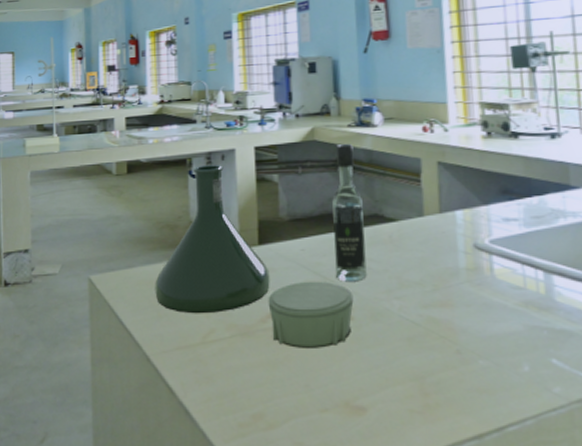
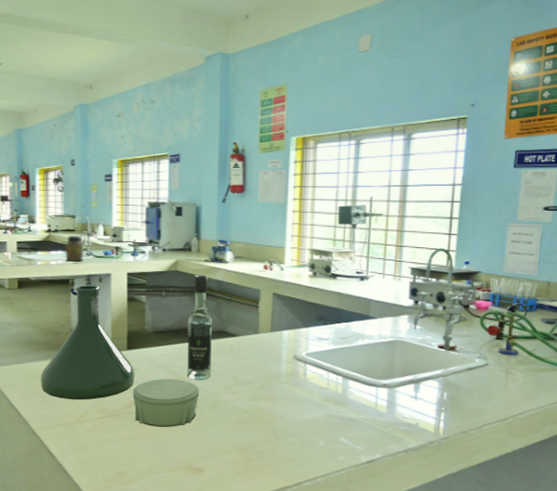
jar: none [179,105,203,137] -> present [64,236,84,262]

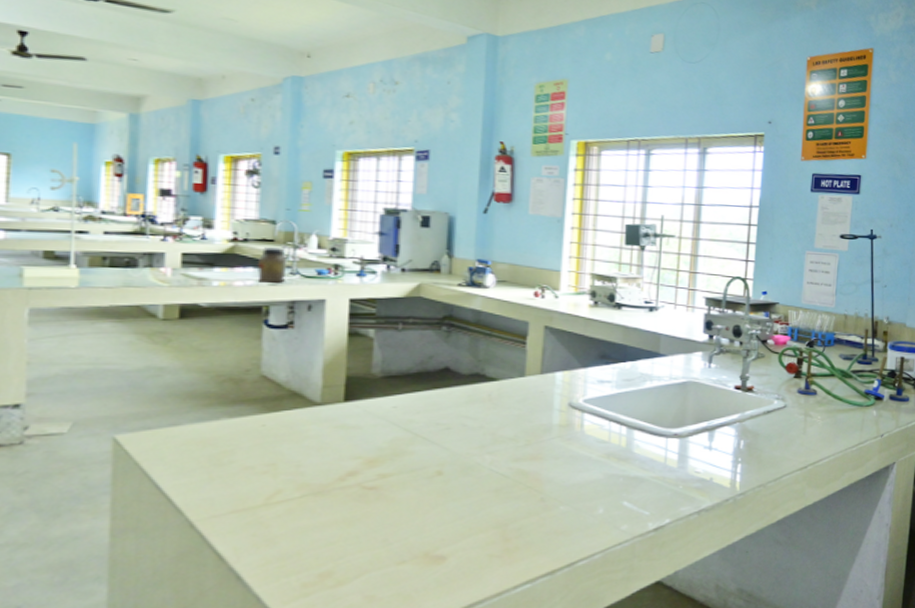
flask: present [40,285,135,400] -> none [207,315,354,475]
container: present [132,378,200,427] -> none [349,438,445,505]
bottle: present [187,274,212,380] -> none [429,302,465,439]

